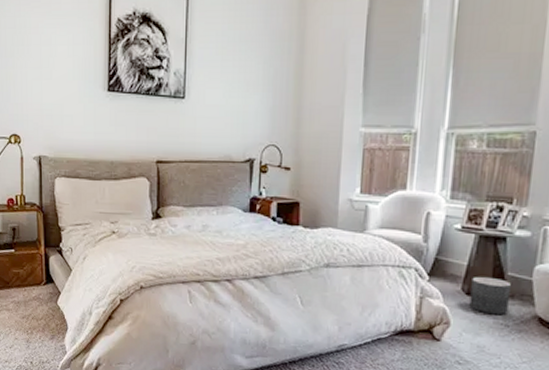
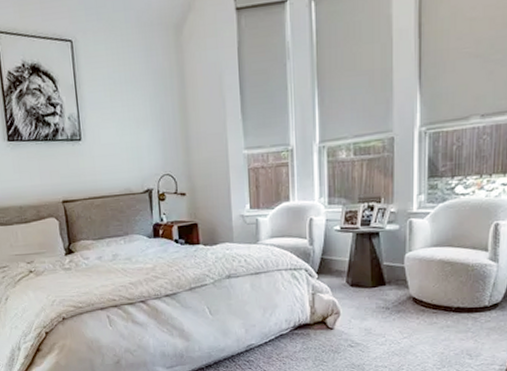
planter: present [469,276,511,315] -> none [354,268,387,301]

